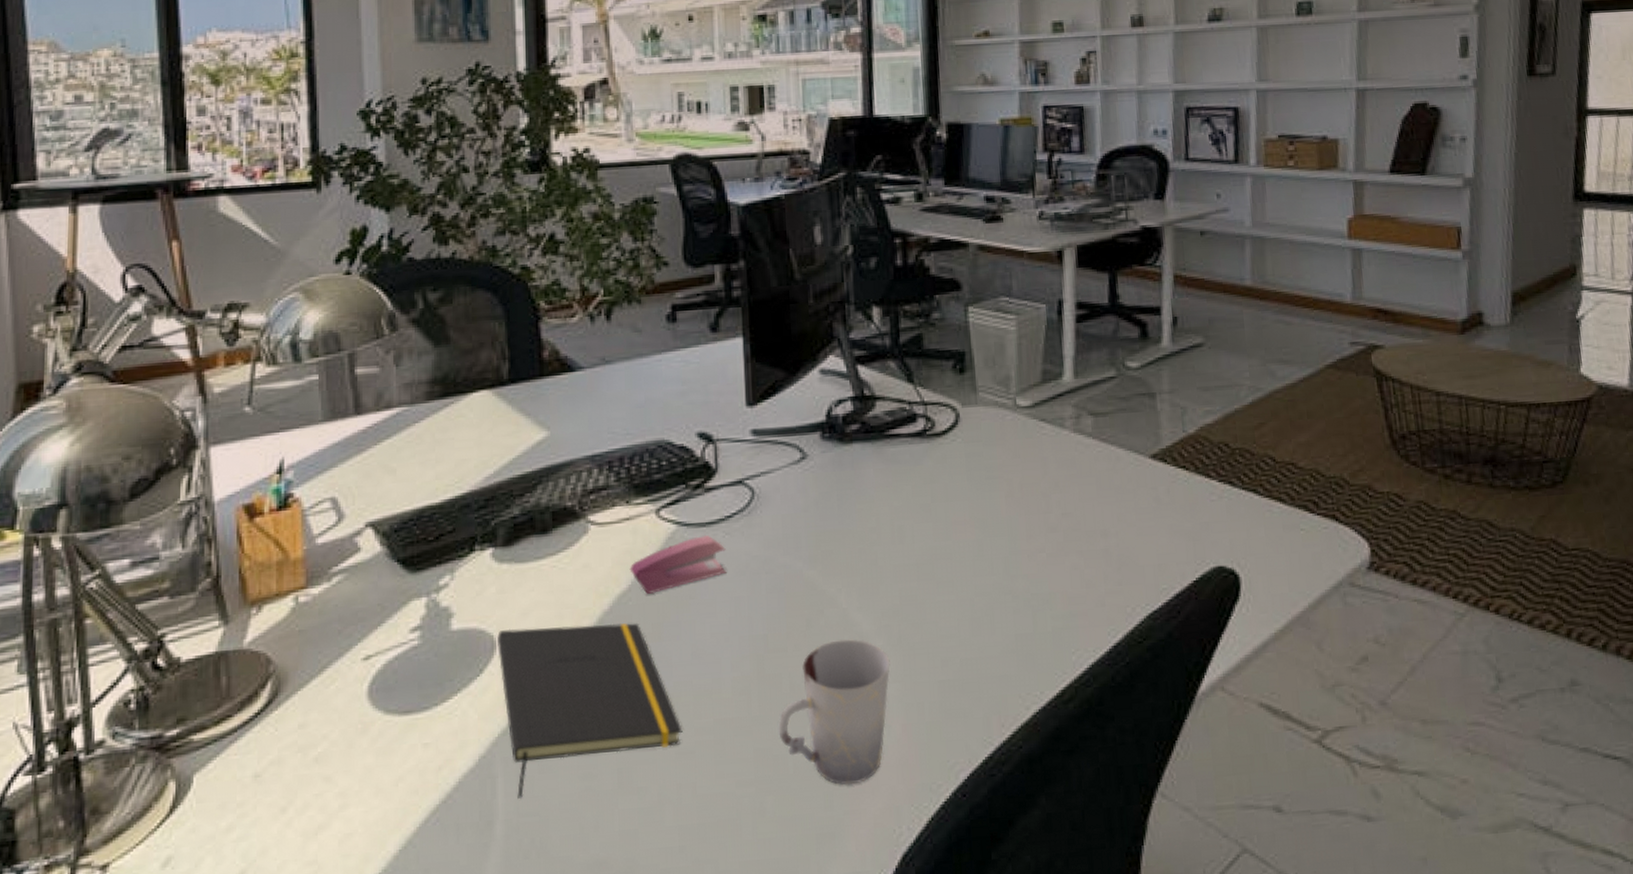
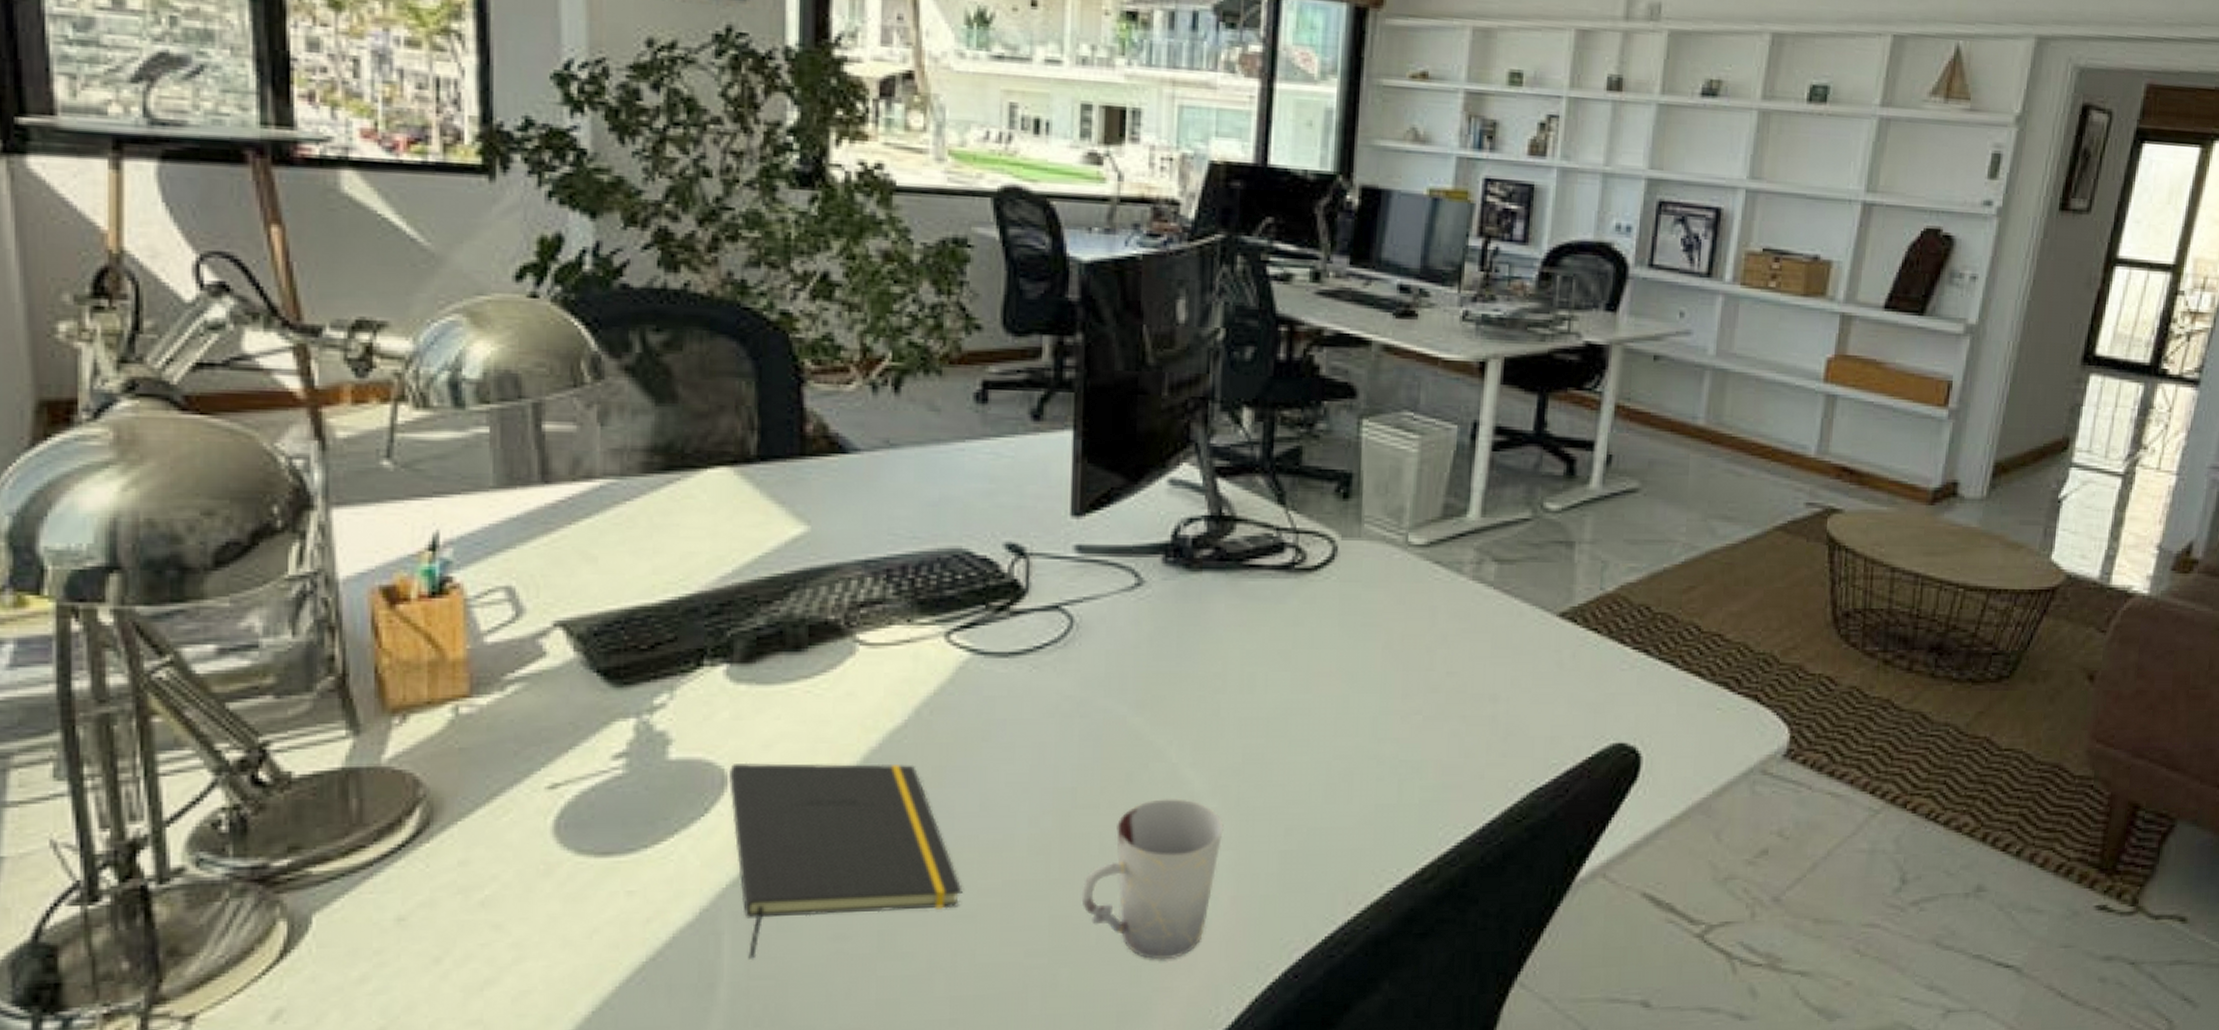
stapler: present [629,534,727,594] -> none [907,666,1032,732]

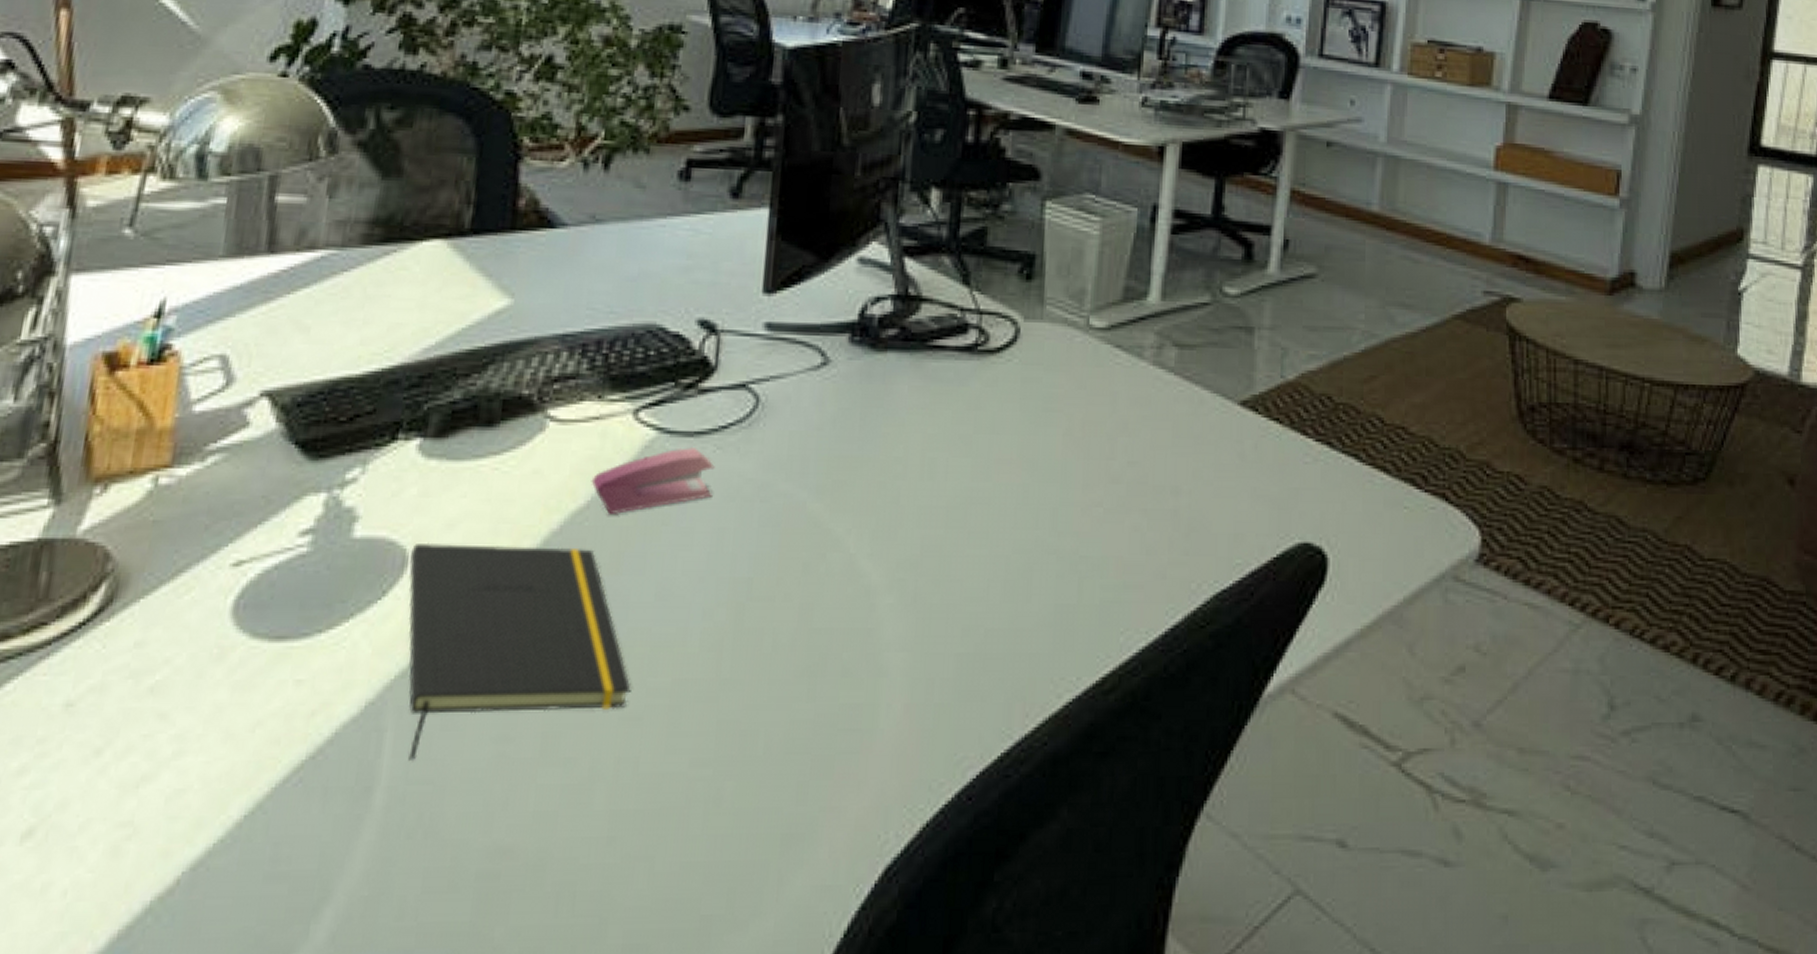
stapler: none [907,666,1032,732] -> present [591,446,715,514]
cup: present [1081,798,1224,960] -> none [751,592,900,775]

